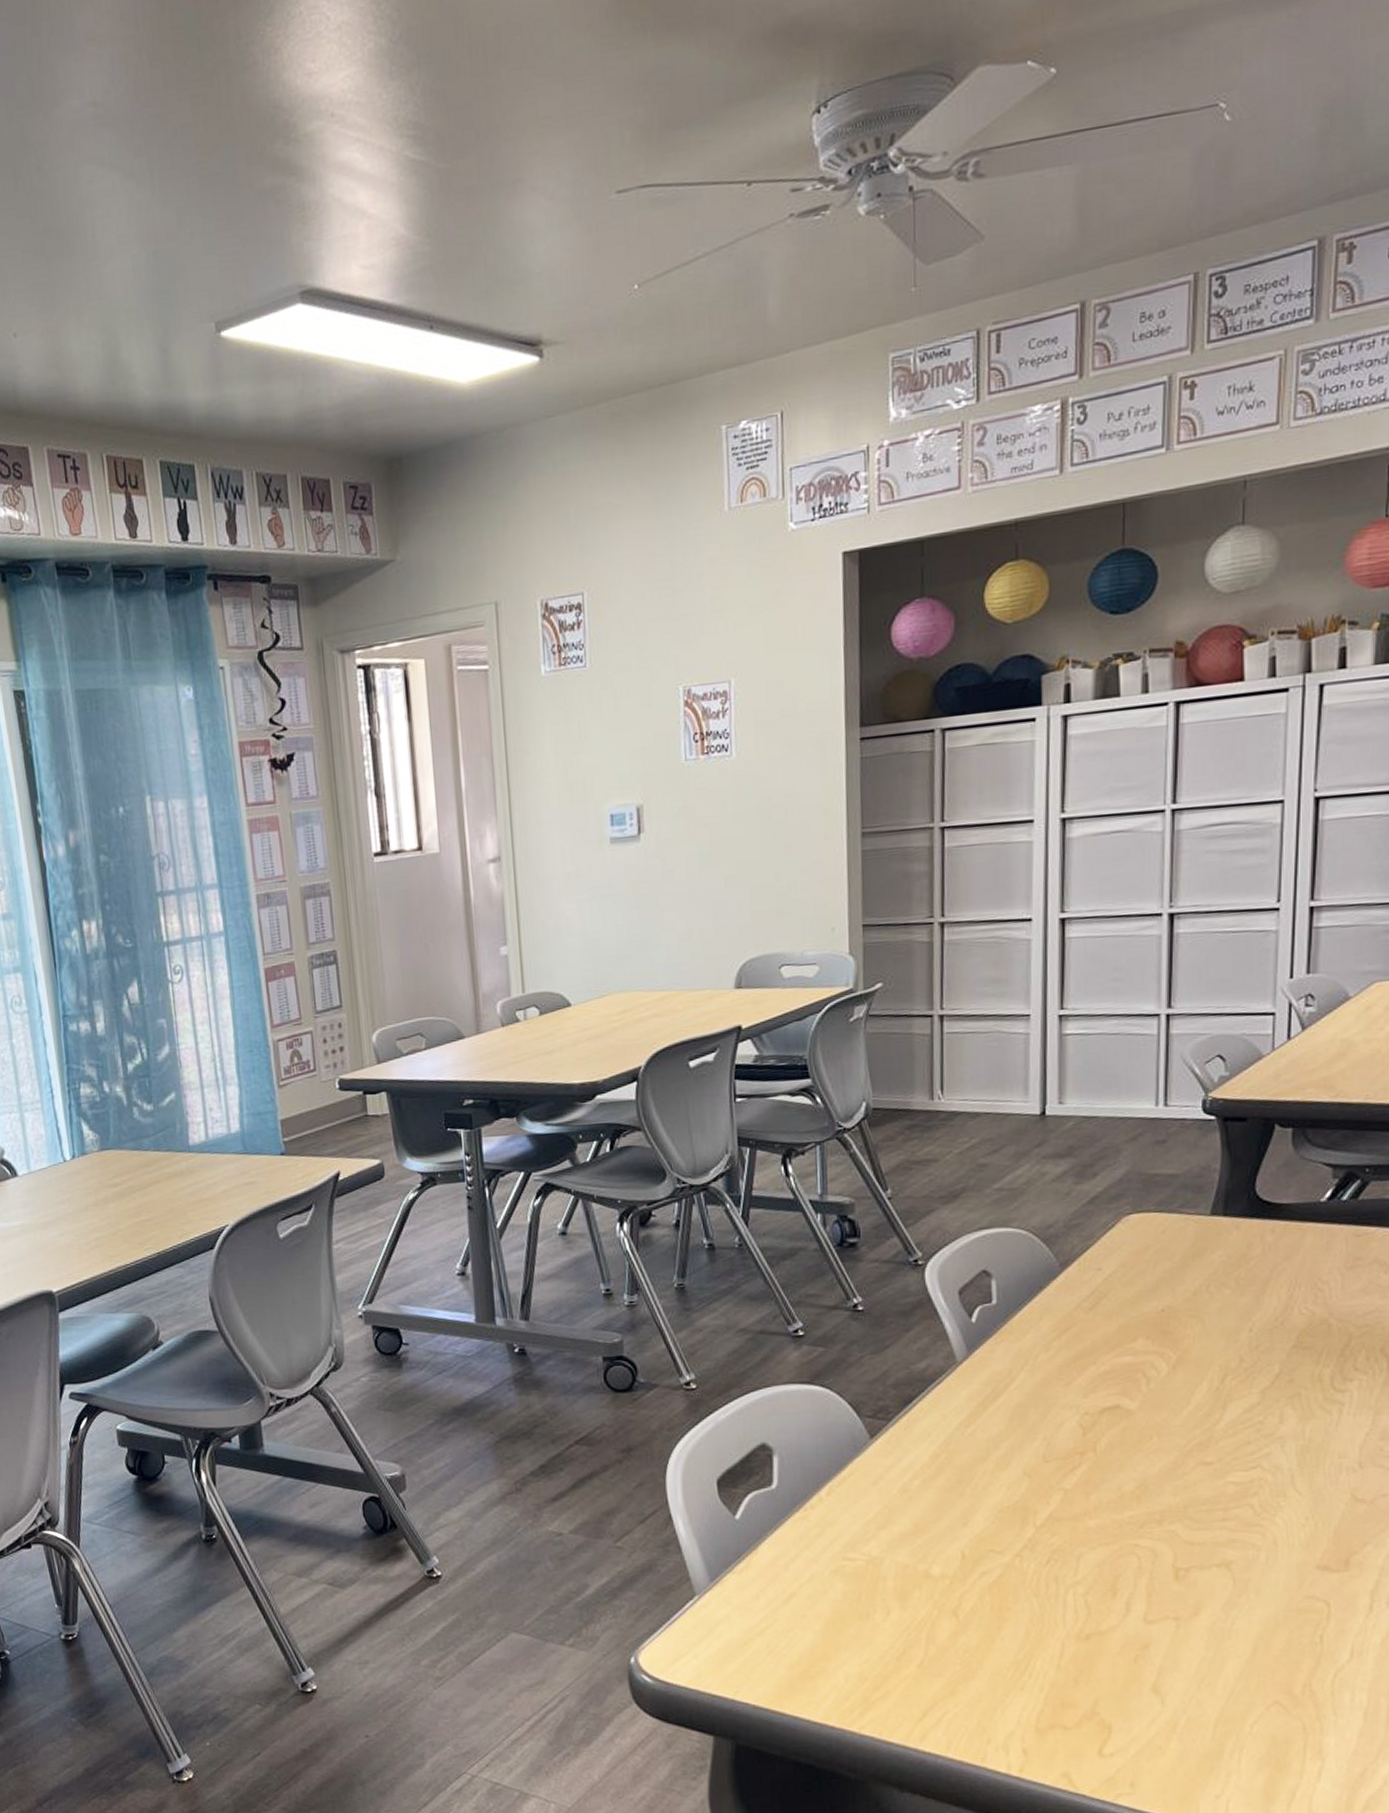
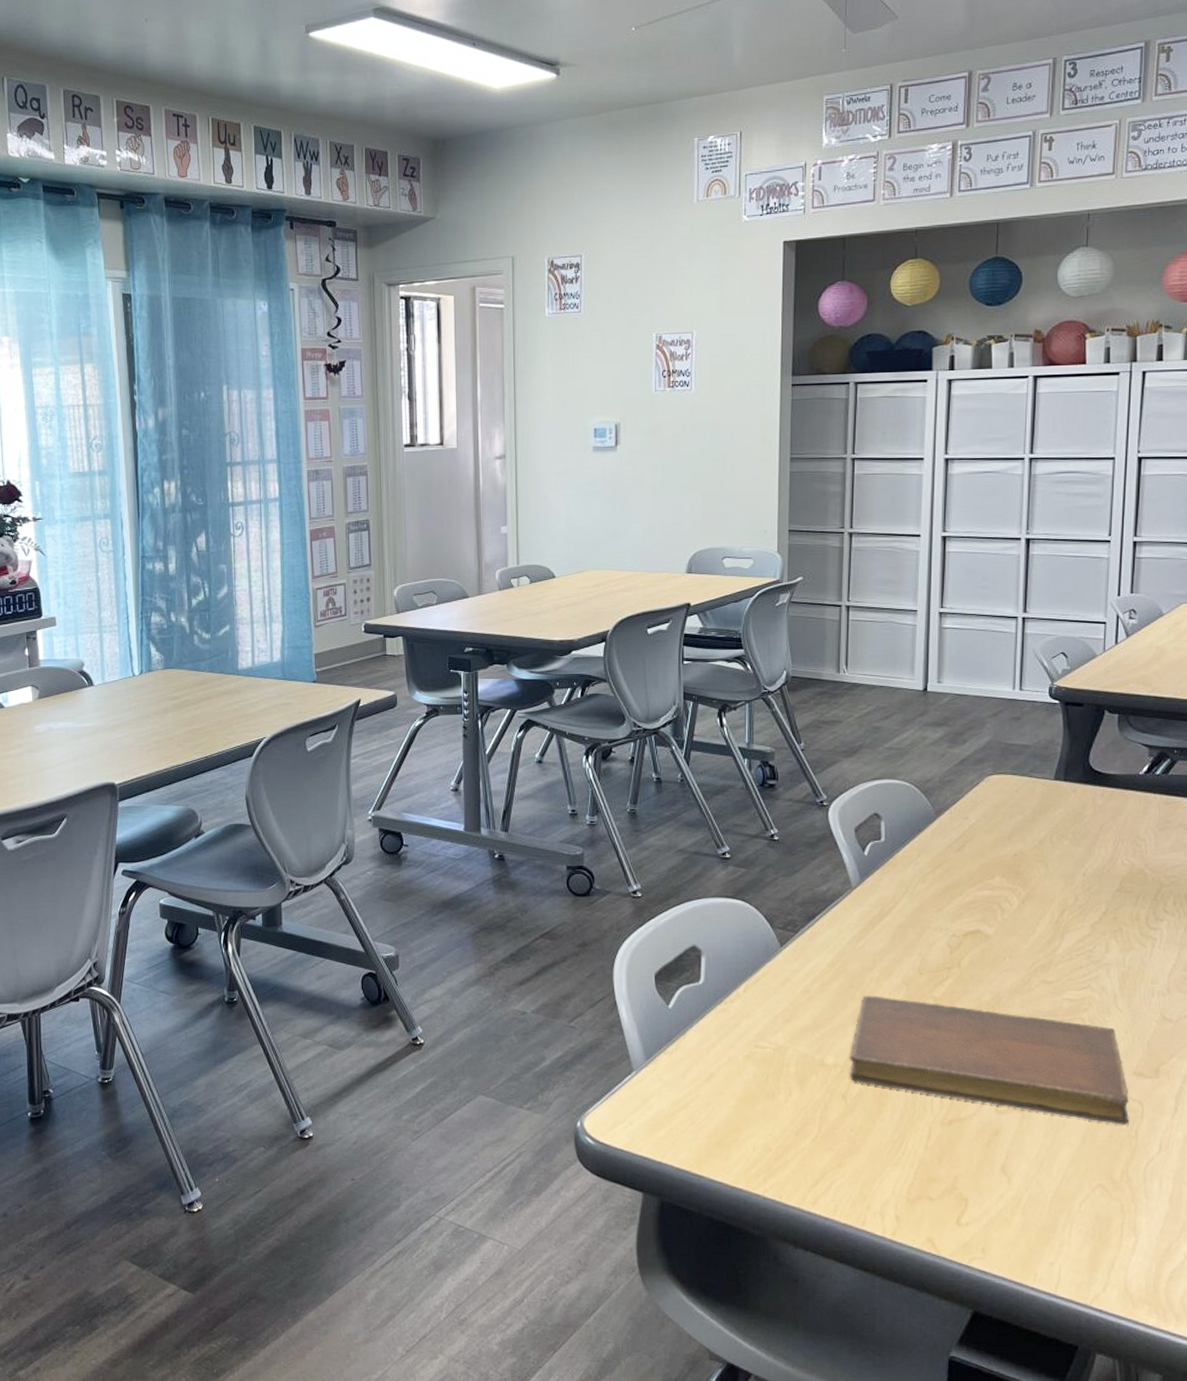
notebook: none [960,1491,1311,1630] -> present [849,996,1129,1125]

